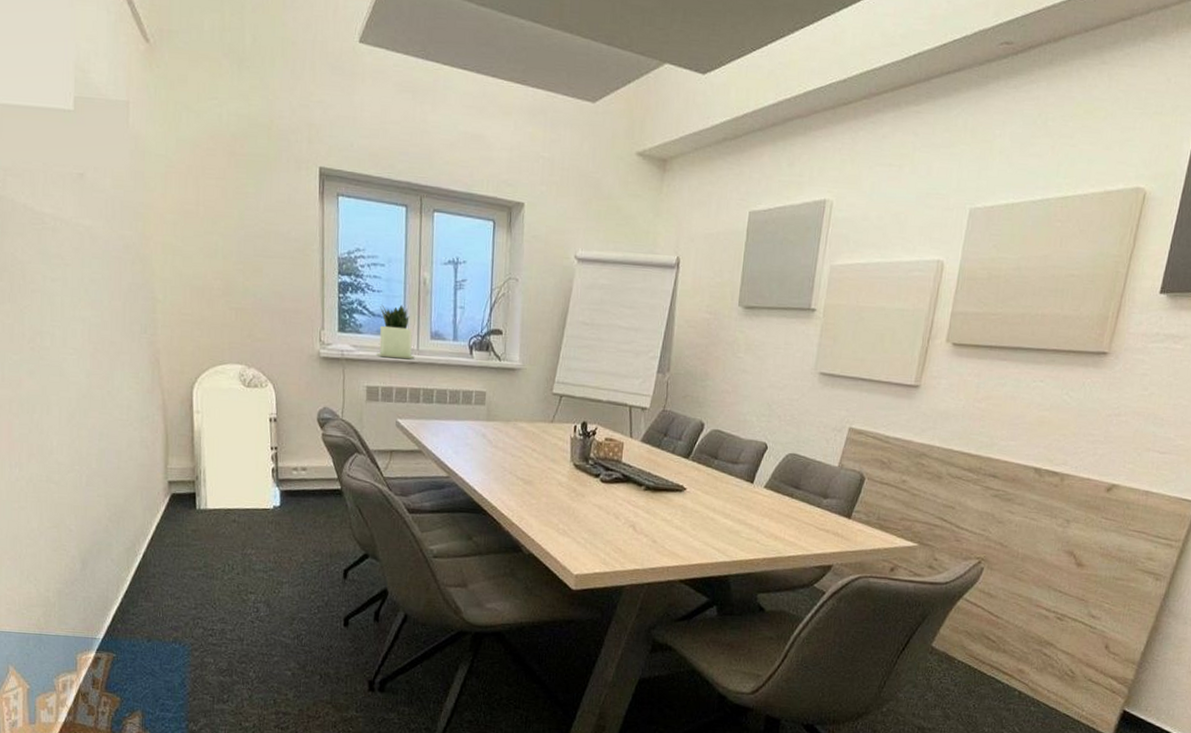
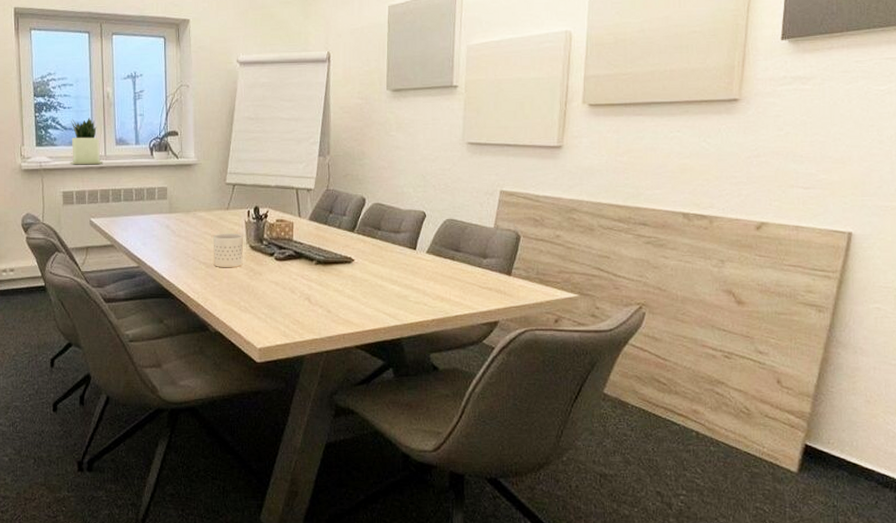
mug: none [532,448,567,487] -> present [213,233,243,268]

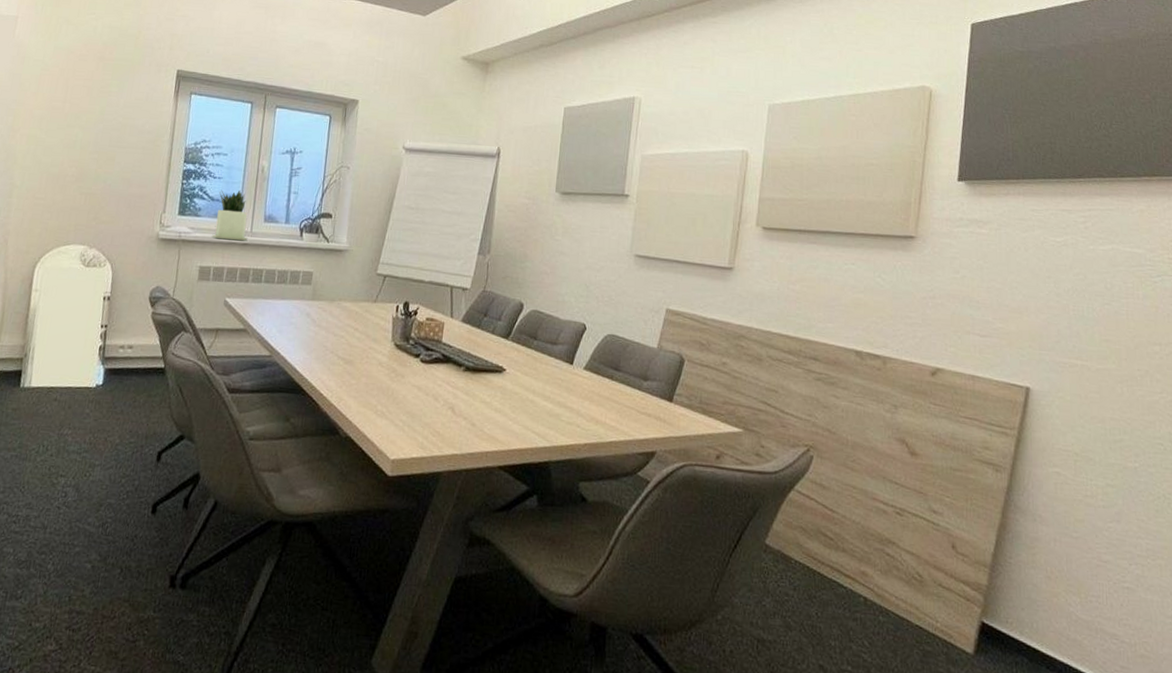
mug: present [213,233,243,268] -> none [353,327,388,367]

